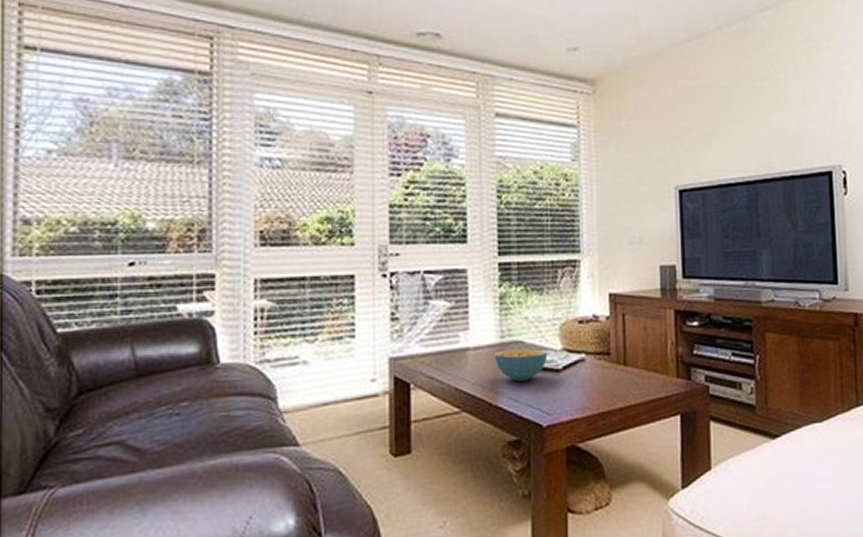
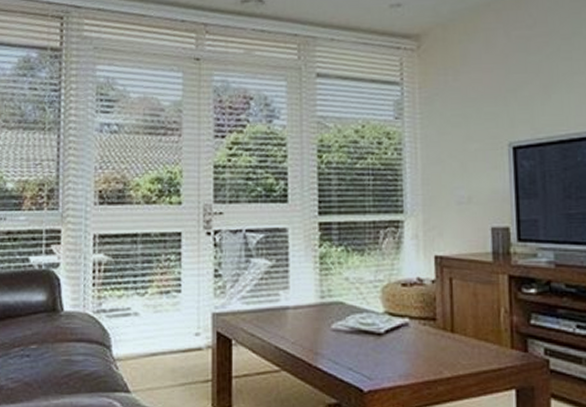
cereal bowl: present [494,348,548,381] -> none [314,310,369,343]

